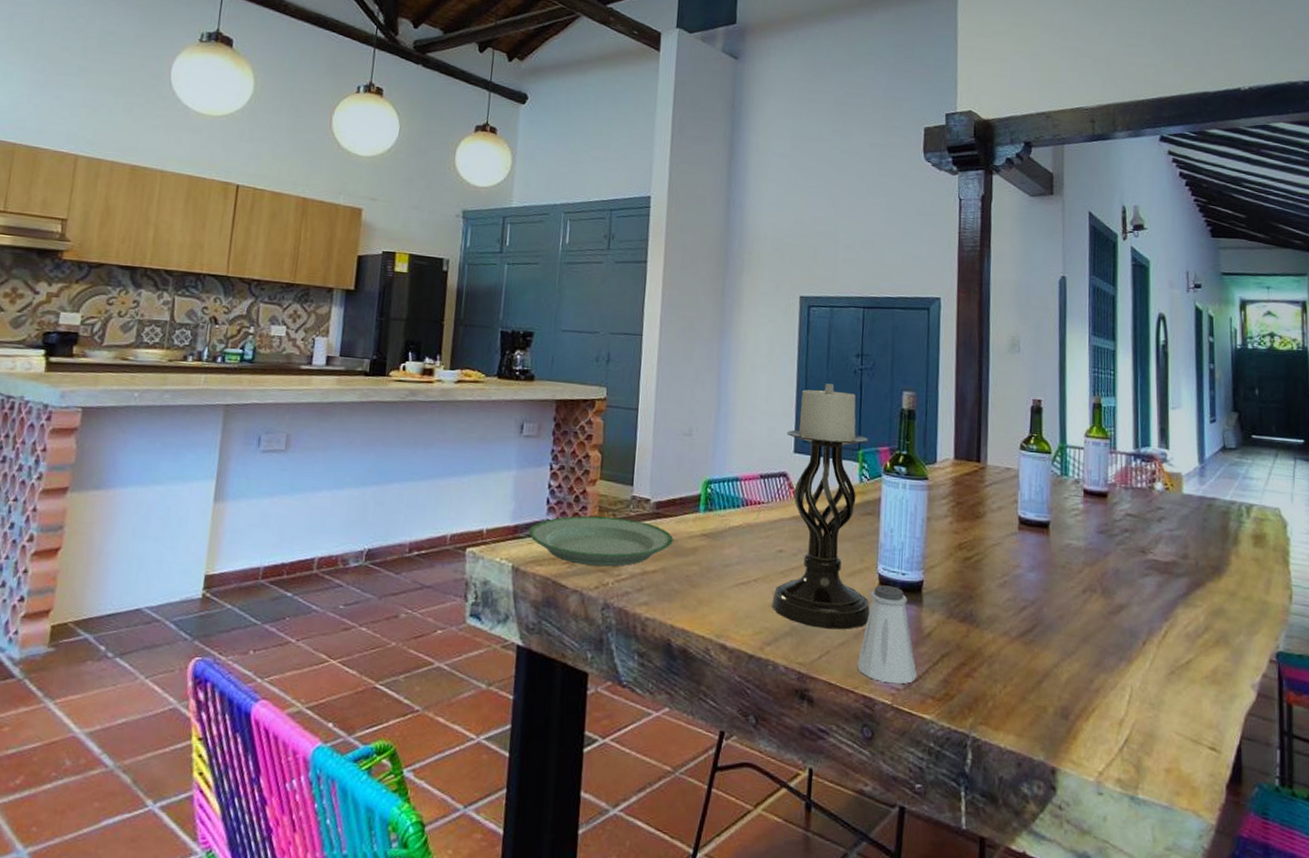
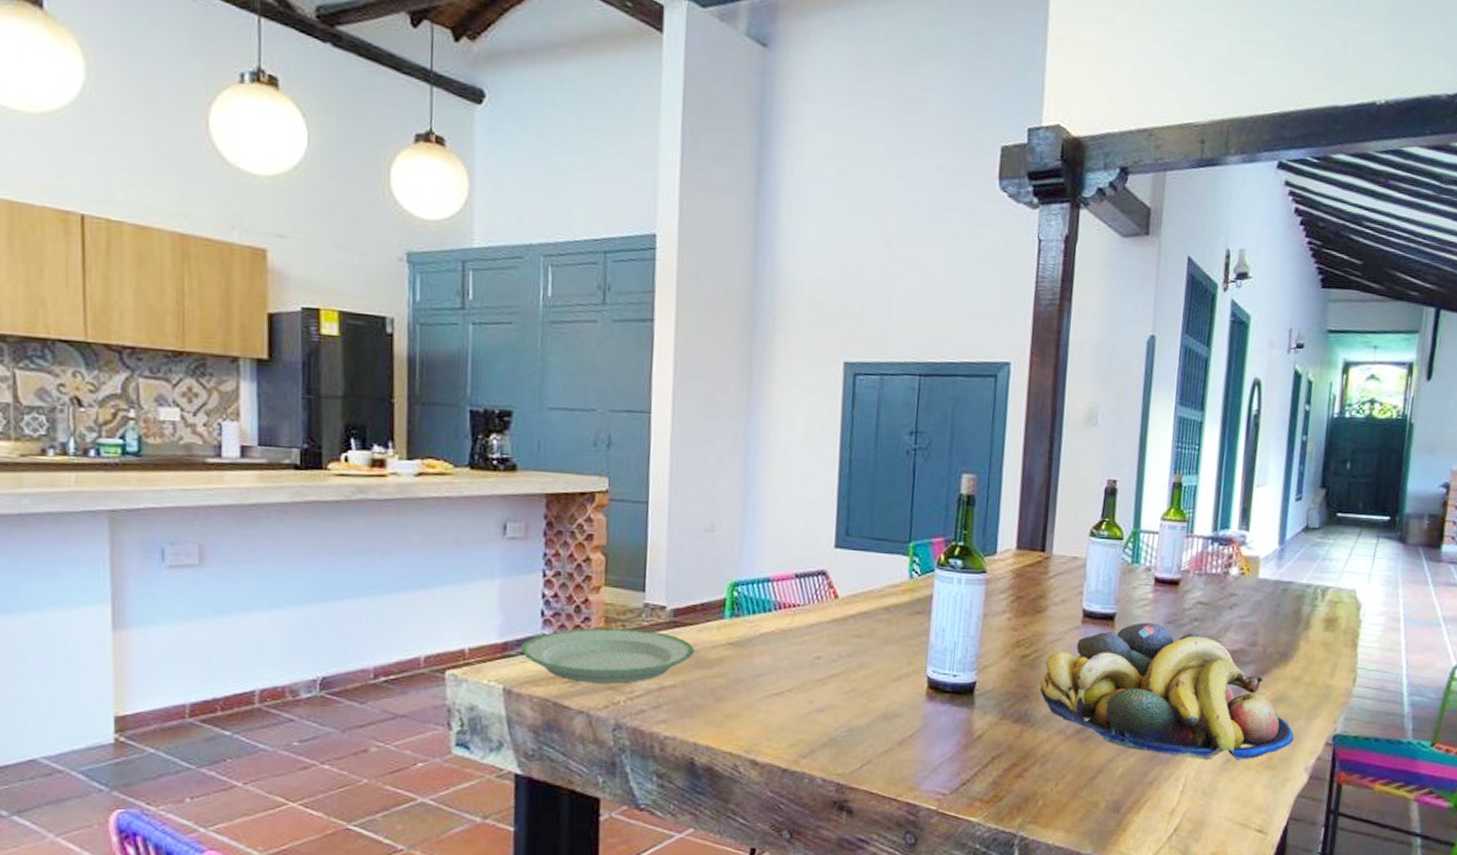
candle holder: present [772,383,870,630] -> none [808,467,921,737]
saltshaker: present [857,585,917,685] -> none [901,688,966,789]
fruit bowl: none [983,531,1236,673] -> present [1039,622,1294,761]

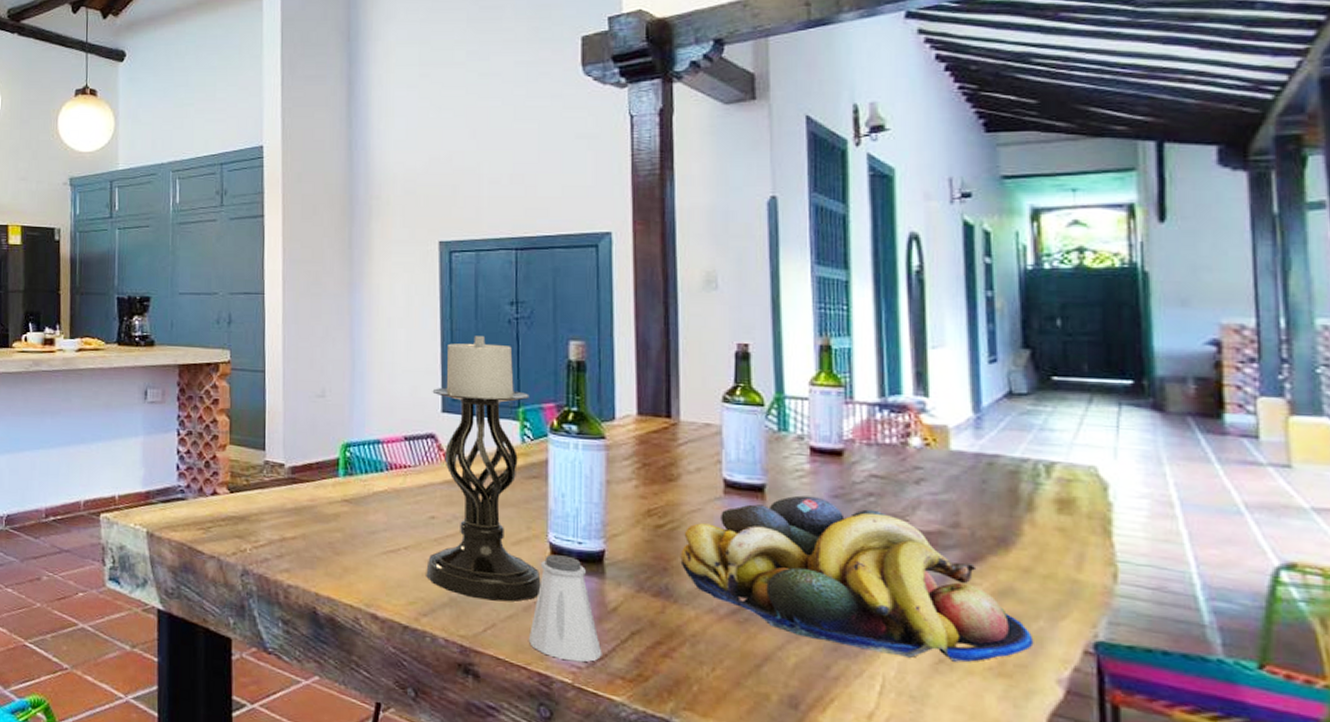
plate: present [520,627,696,684] -> none [160,481,313,533]
candle holder: none [808,467,921,737] -> present [426,336,541,602]
saltshaker: none [901,688,966,789] -> present [529,554,602,663]

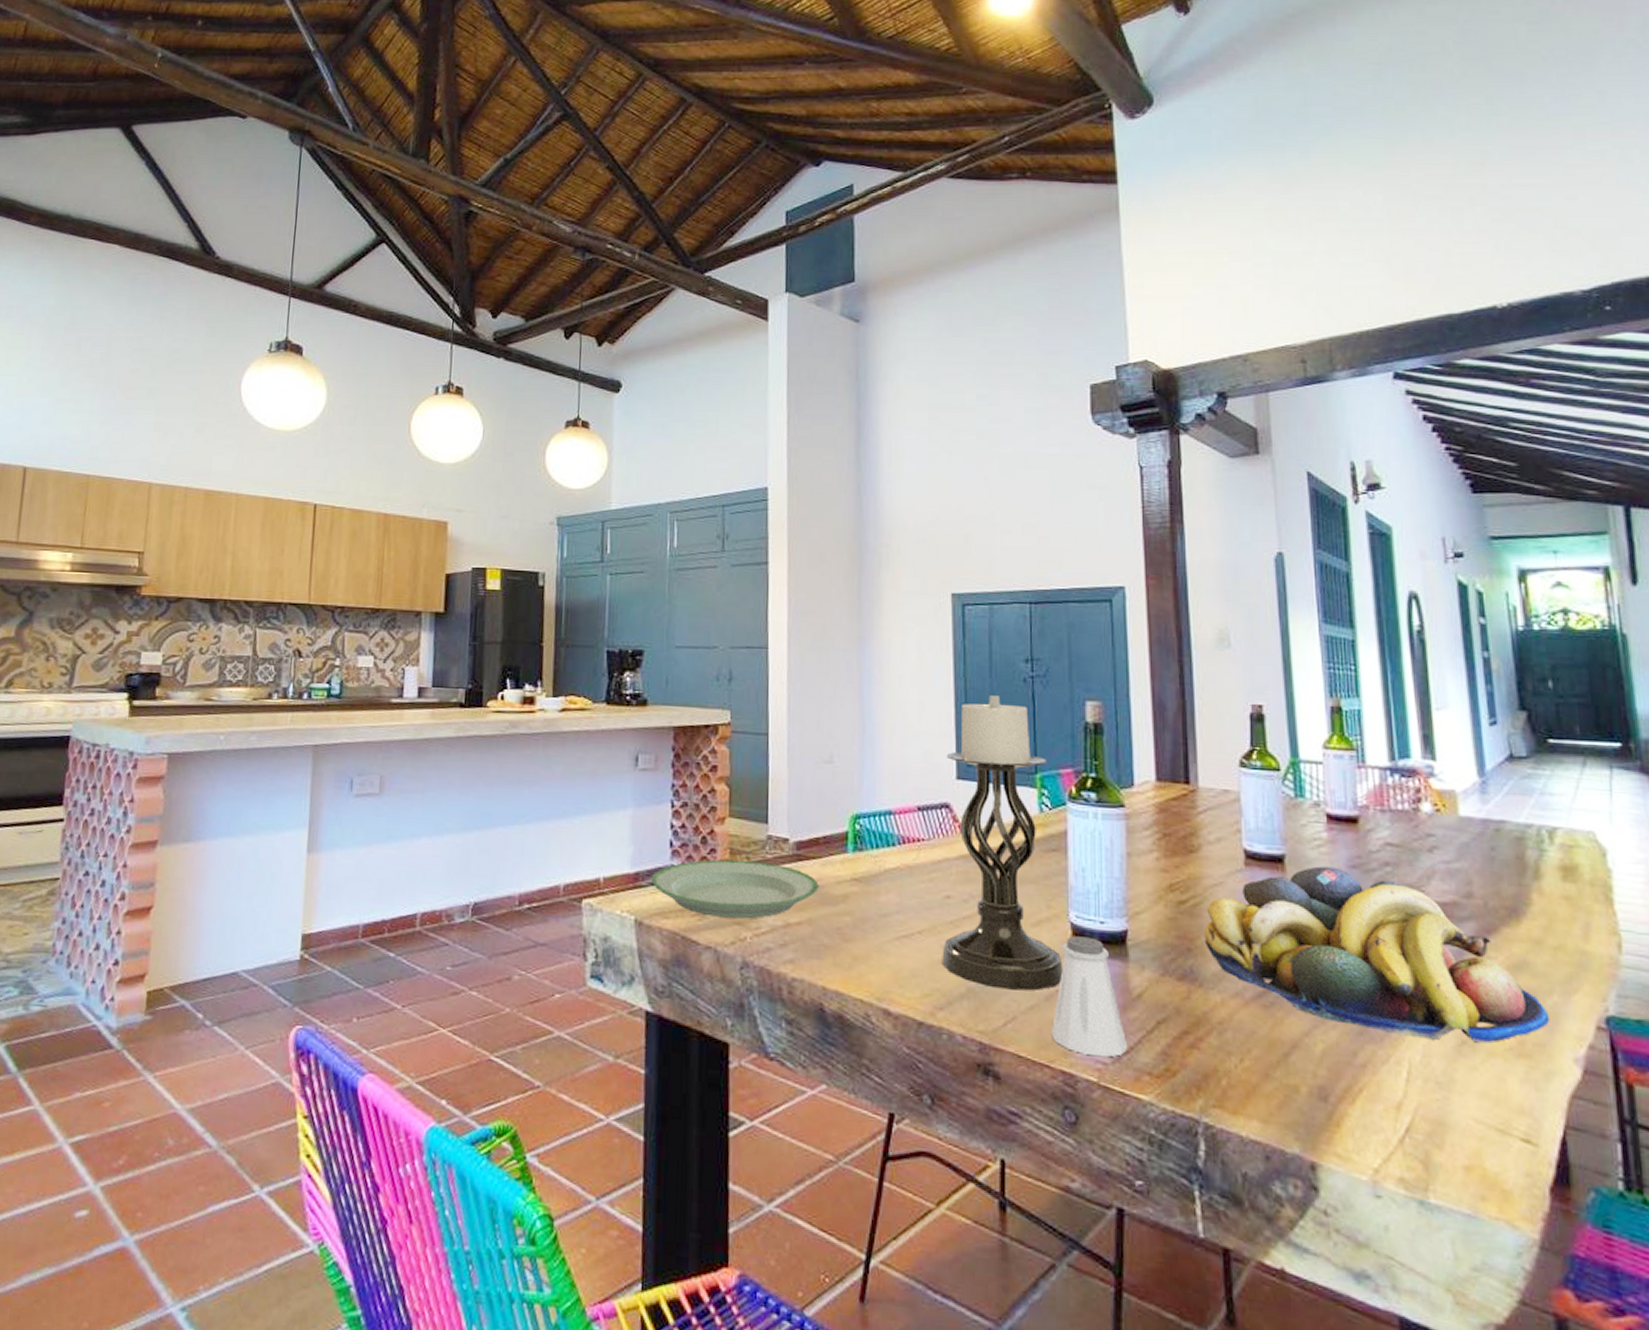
plate: none [160,481,313,533] -> present [651,859,820,919]

